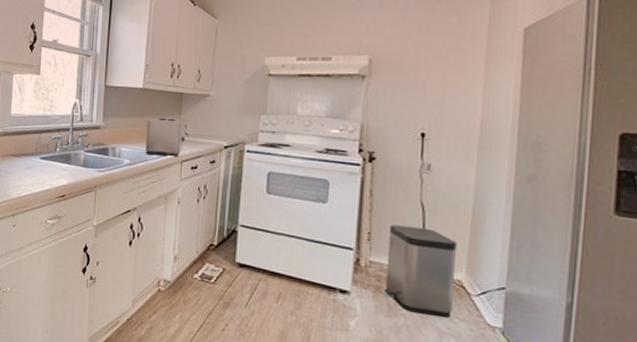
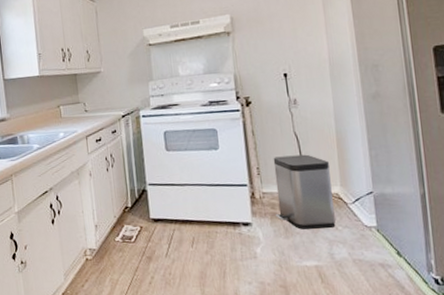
toaster: present [145,117,185,158] -> none [48,97,86,137]

